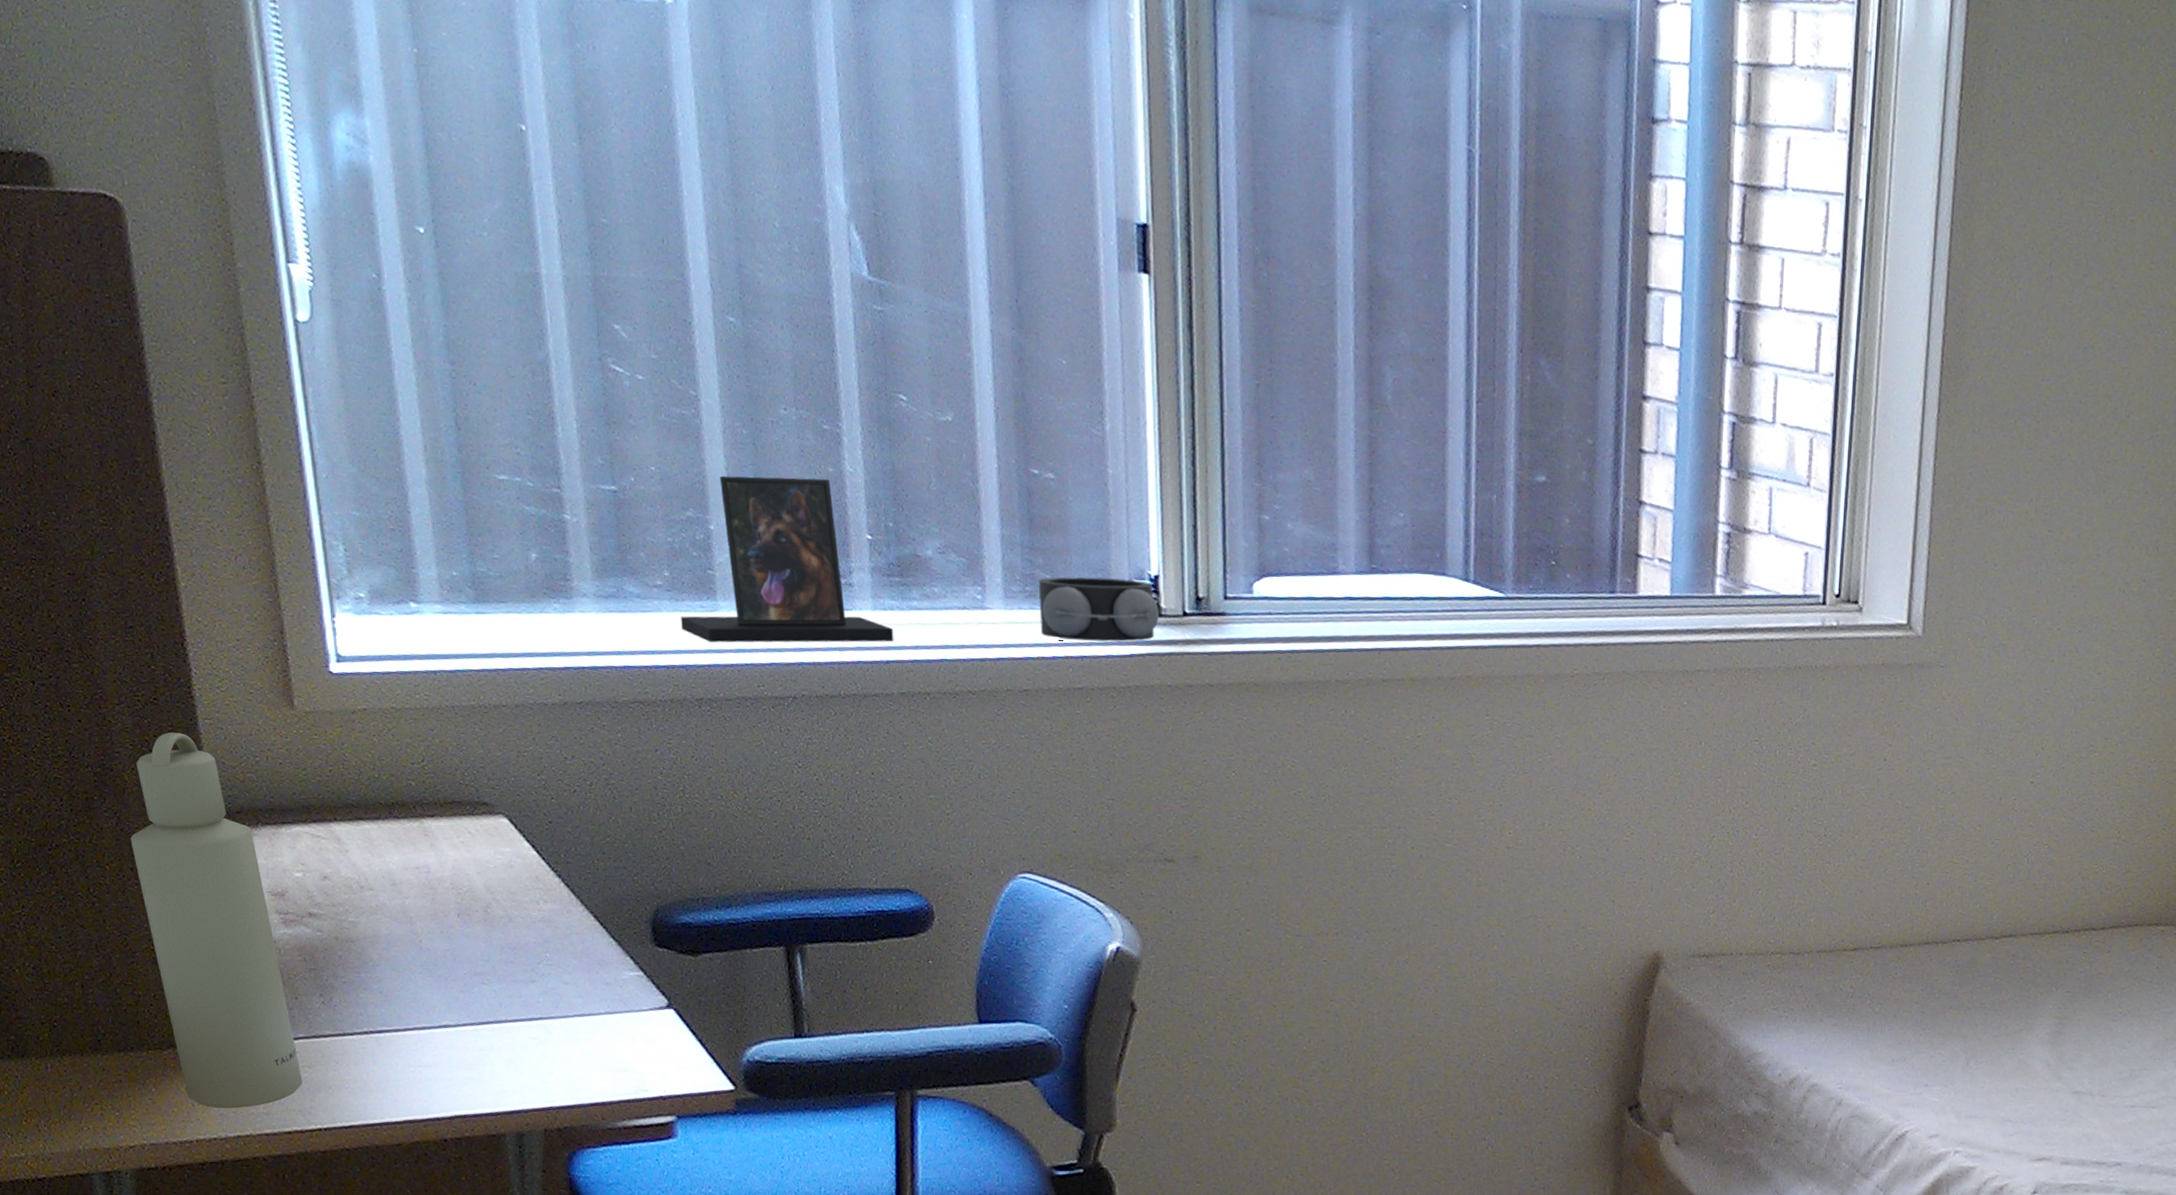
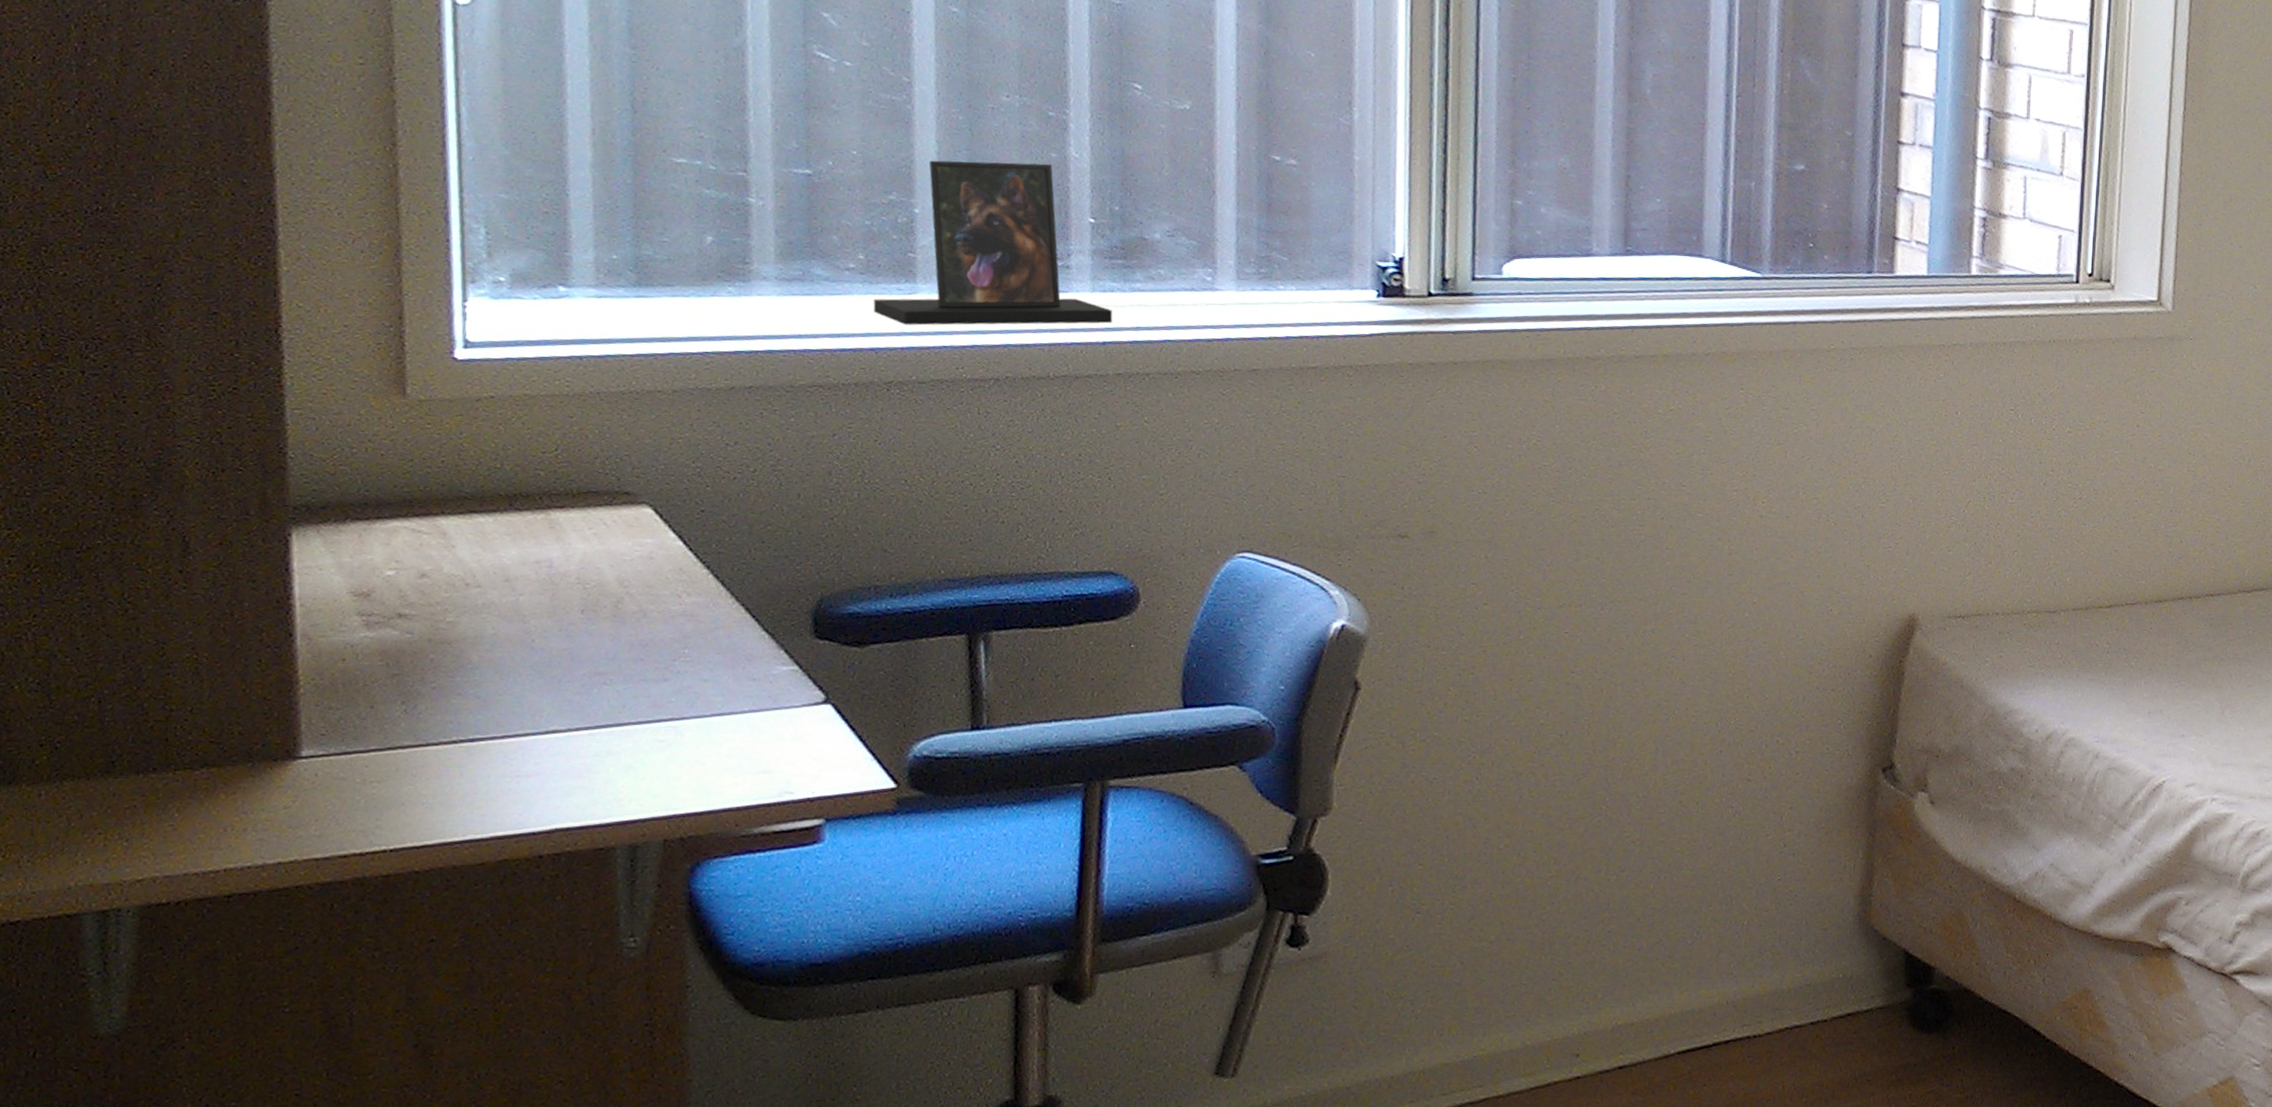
bottle: present [130,732,302,1109] -> none [183,424,369,832]
alarm clock: present [1038,577,1159,643] -> none [1274,259,1403,323]

